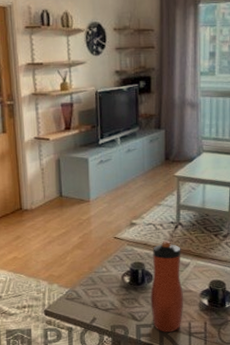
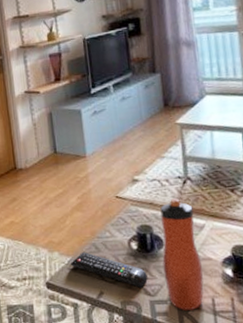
remote control: none [67,285,136,314] -> present [70,252,148,288]

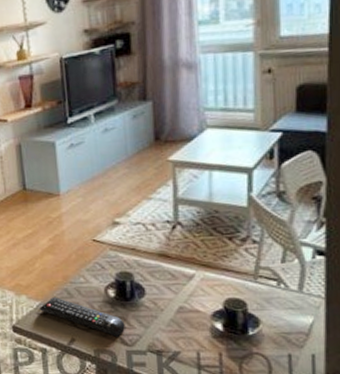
water bottle: present [160,199,204,310] -> none [143,245,189,363]

